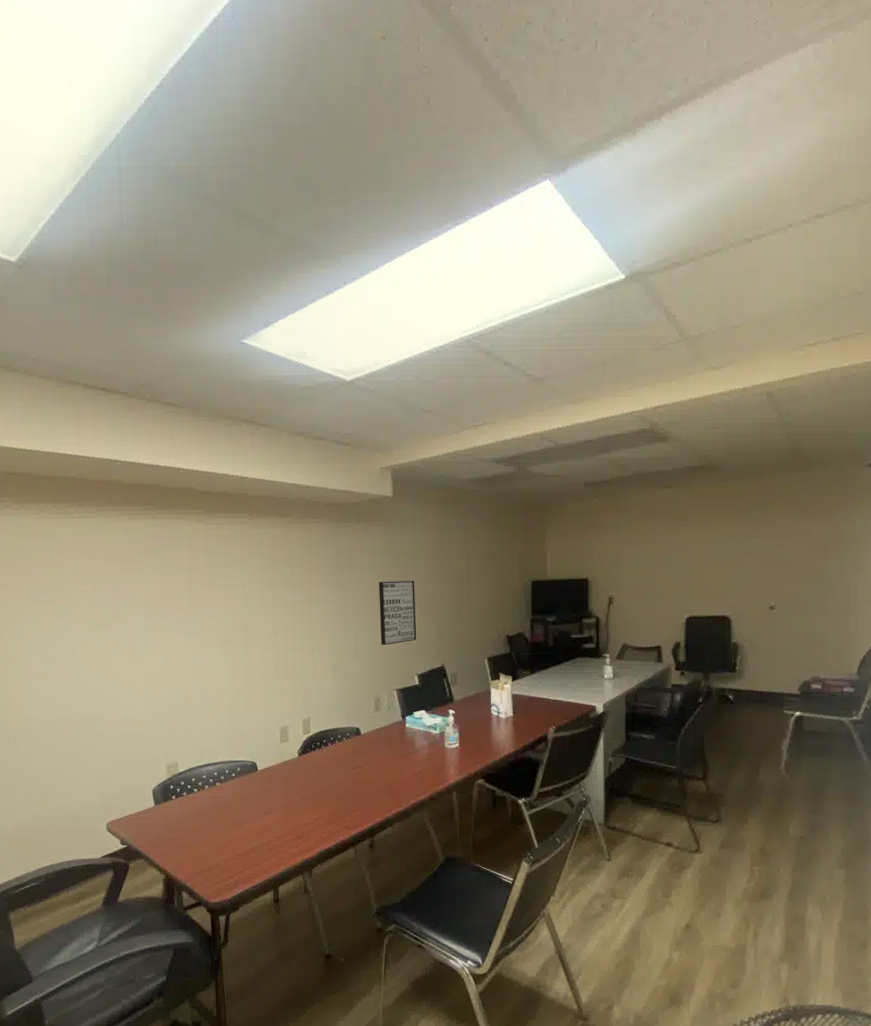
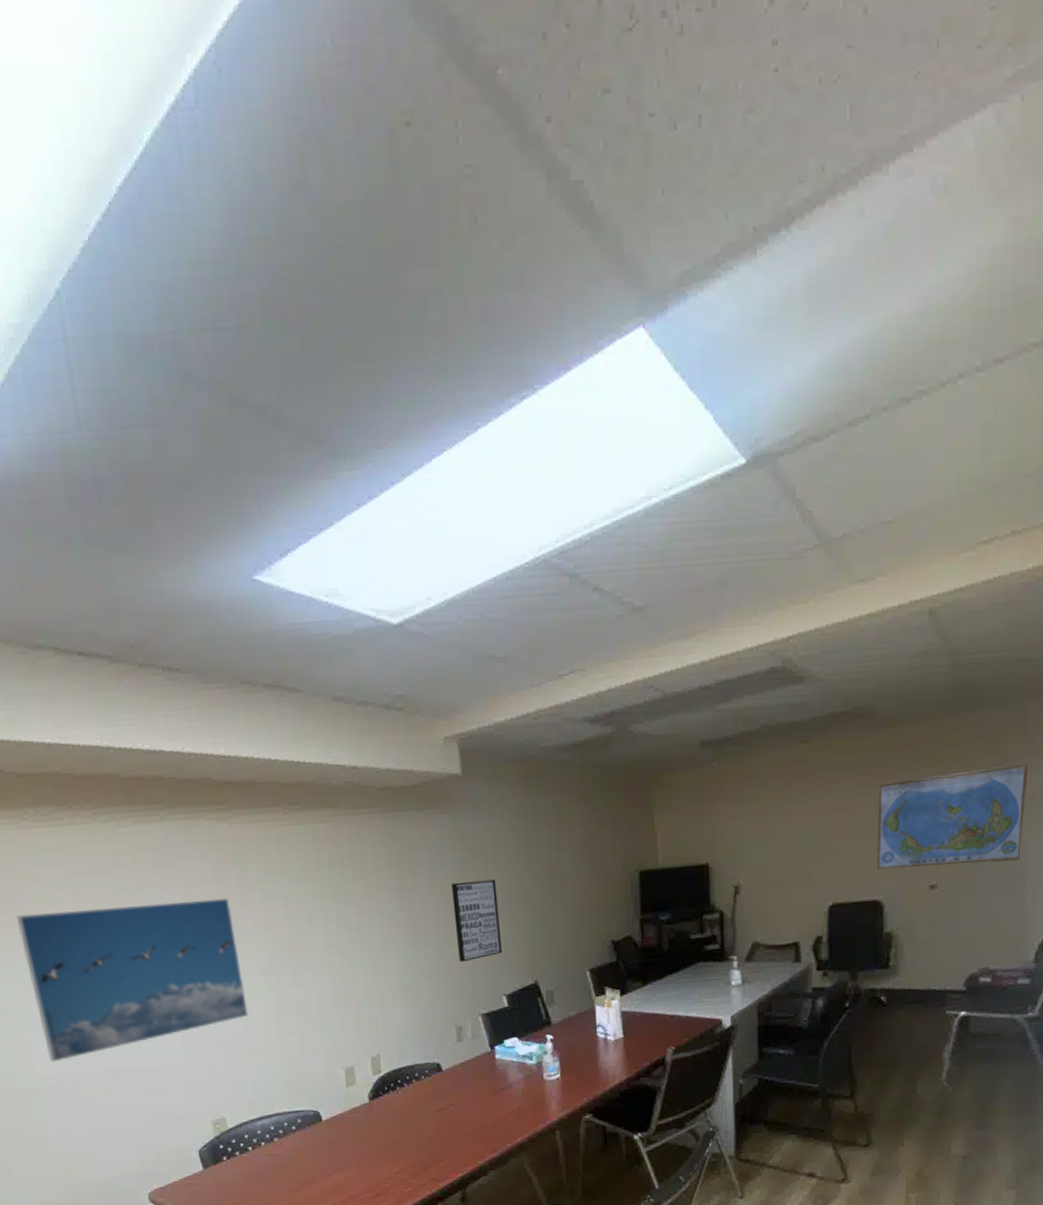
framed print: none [28,582,205,707] -> present [17,898,249,1063]
world map: none [725,514,848,591] -> present [876,763,1028,870]

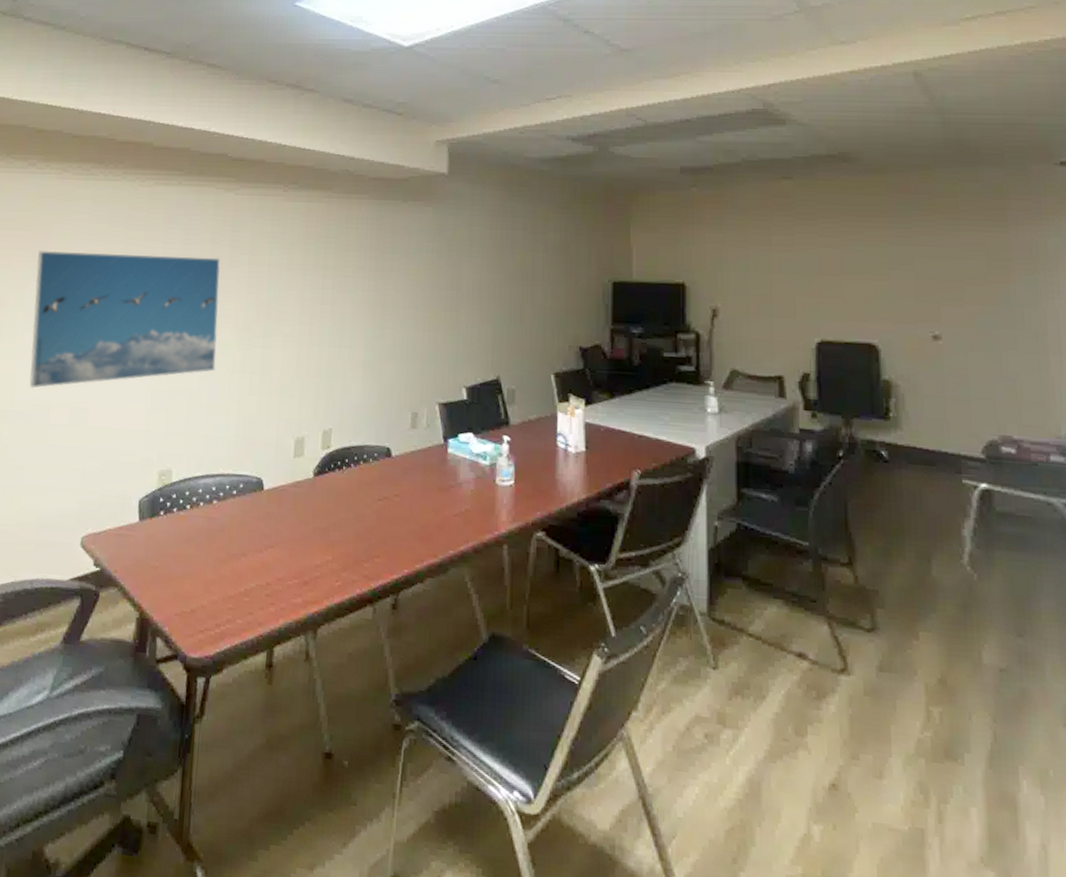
wall art: present [451,879,503,963] -> none [423,270,469,348]
world map: present [876,763,1028,870] -> none [868,223,1038,321]

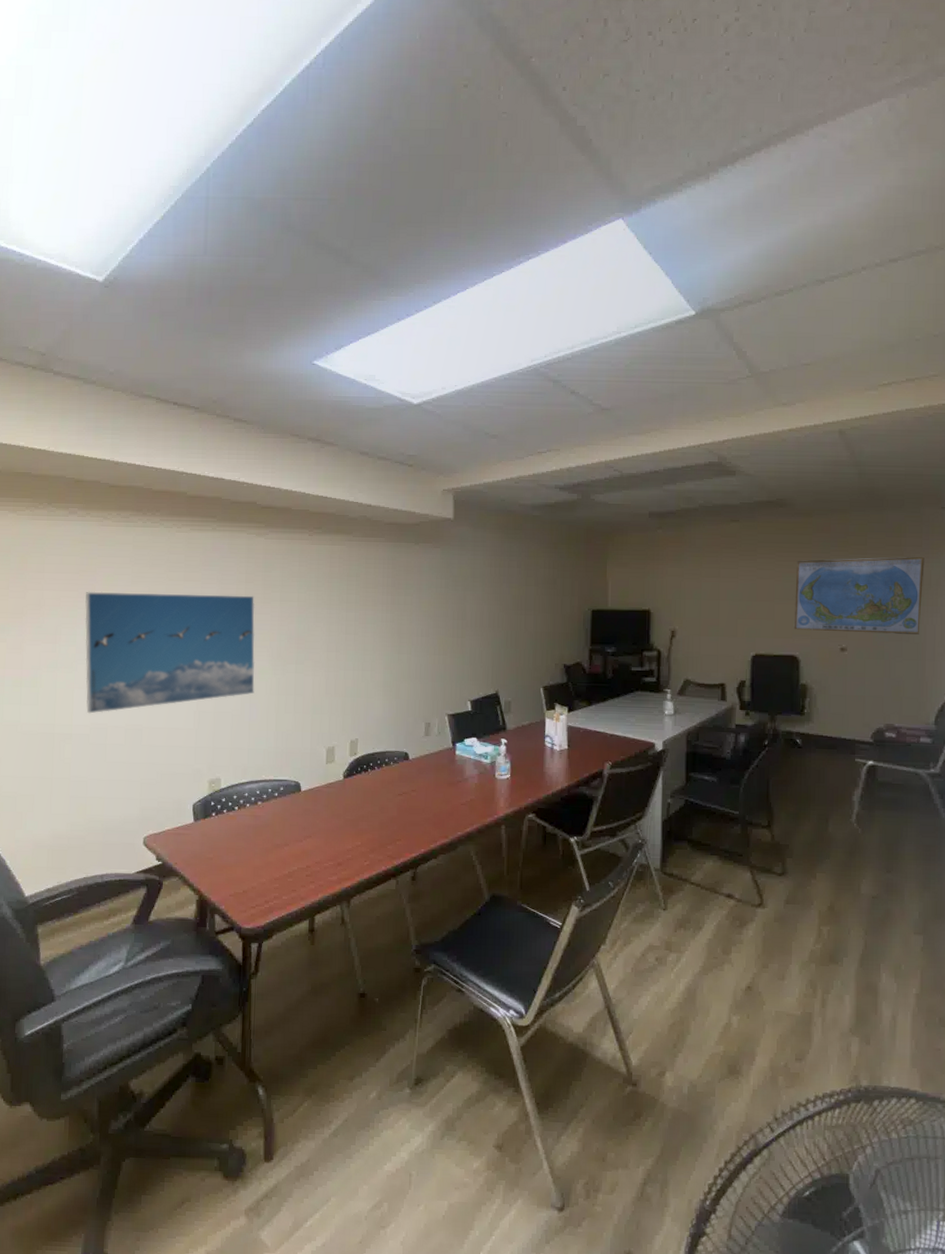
world map: none [868,223,1038,321] -> present [794,556,925,634]

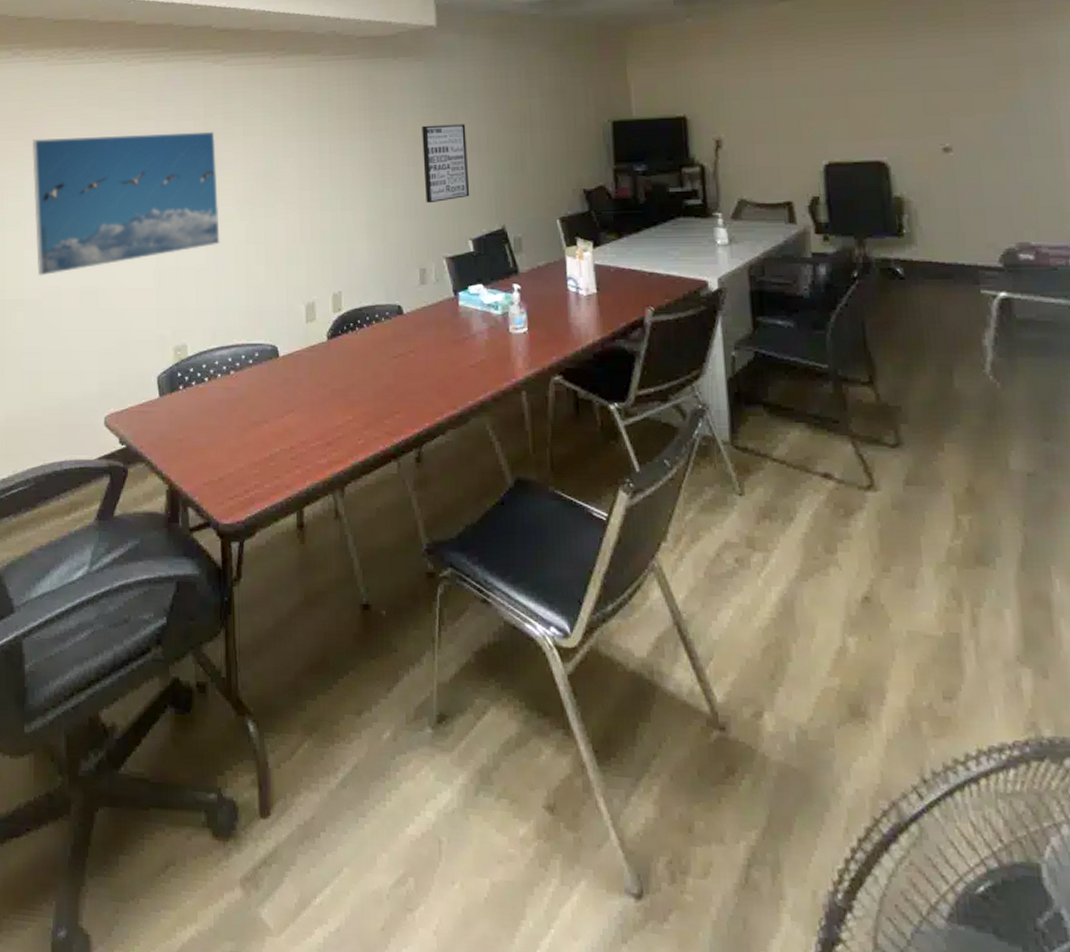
wall art: none [434,603,472,669] -> present [422,124,470,204]
world map: present [794,556,925,634] -> none [871,24,1051,129]

